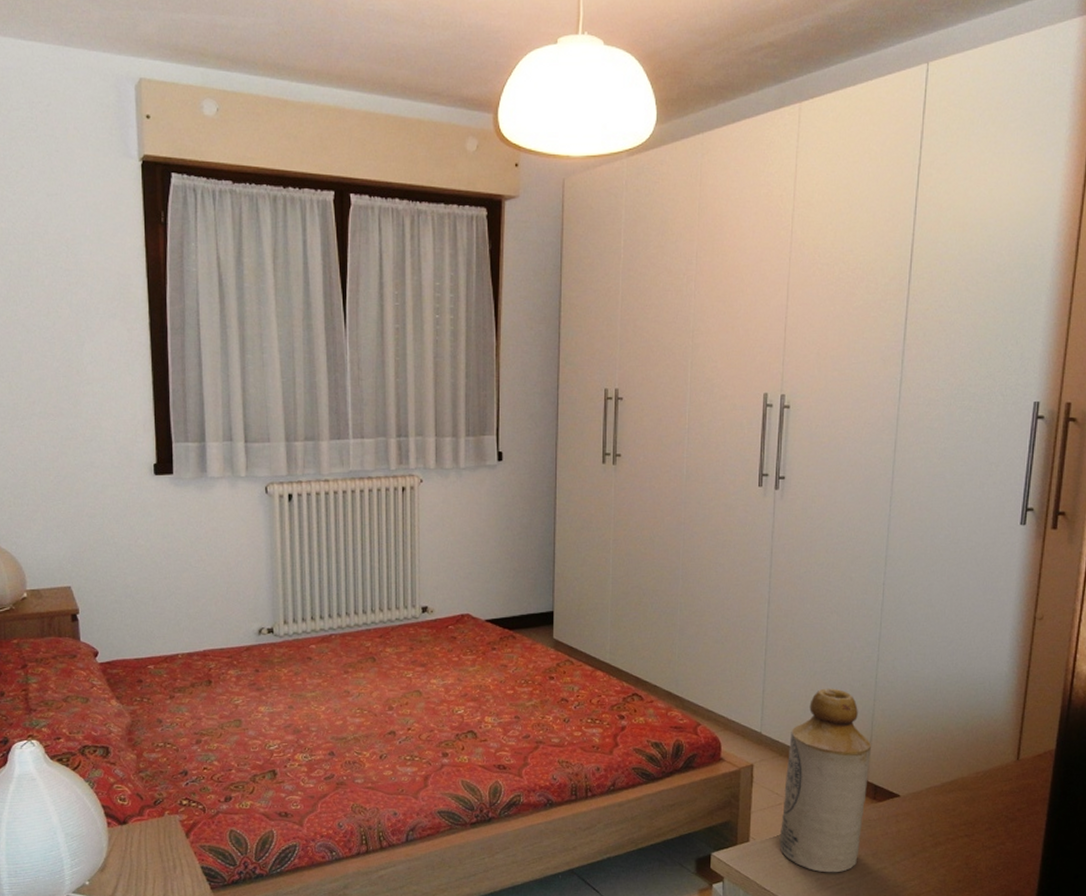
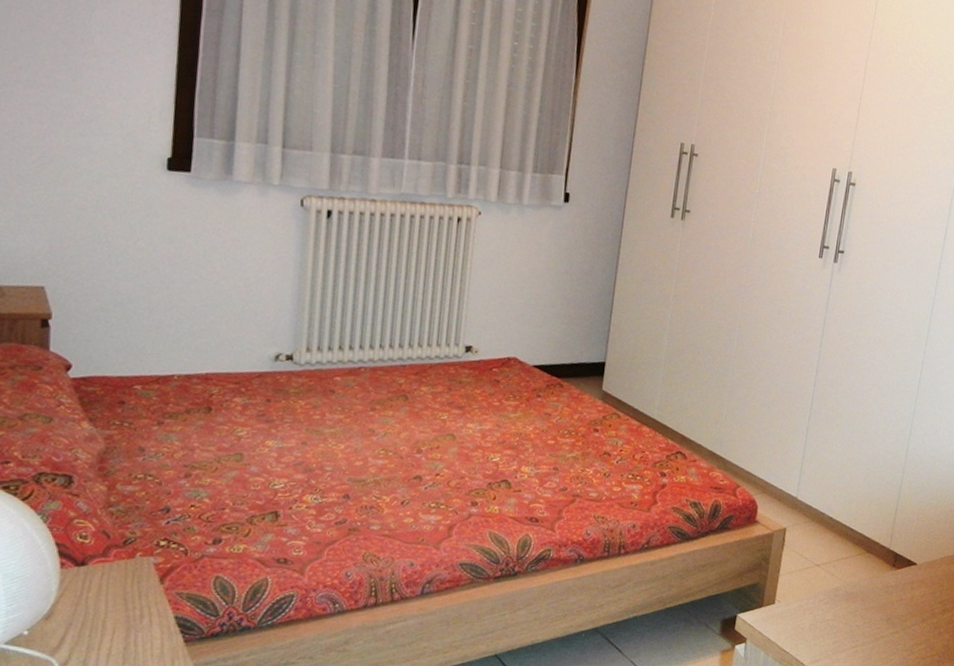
bottle: present [779,688,871,873] -> none [802,458,896,636]

